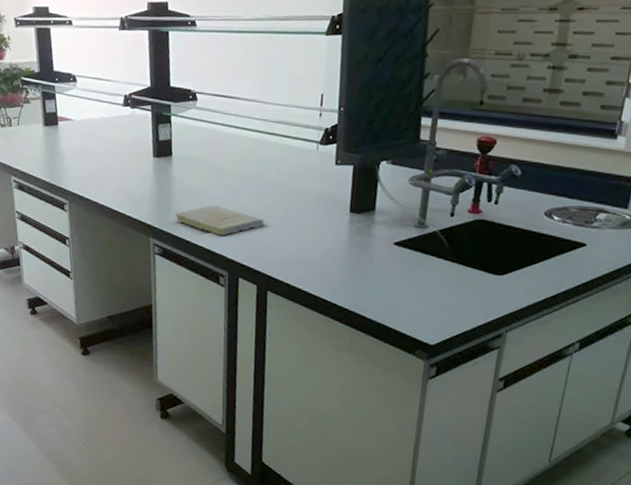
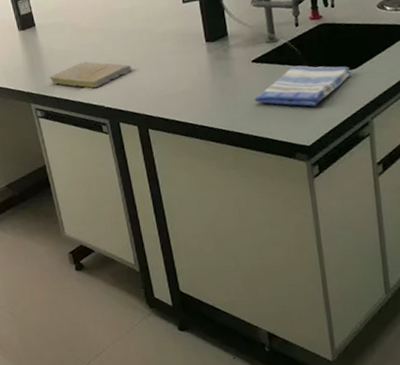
dish towel: none [387,258,498,305] -> present [254,65,352,107]

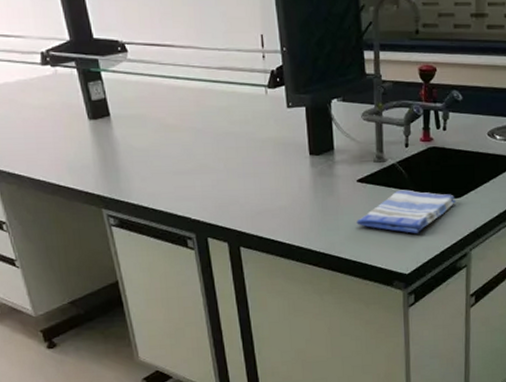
book: present [49,61,132,88] -> none [125,165,225,197]

